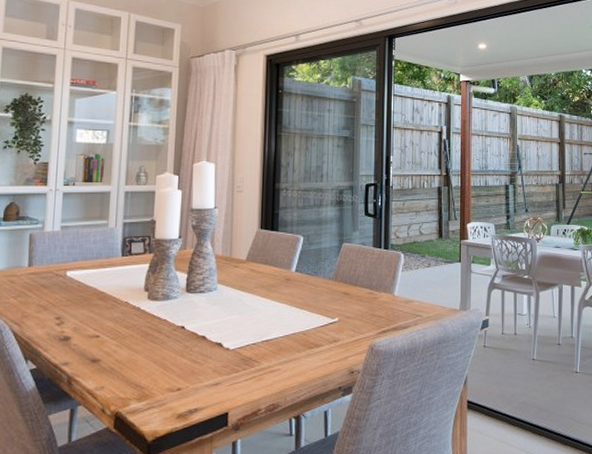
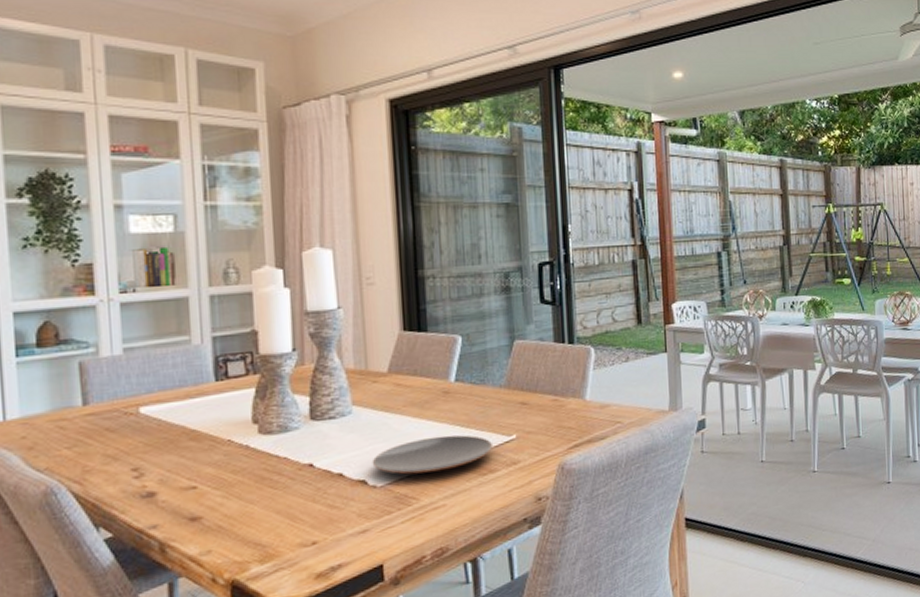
plate: none [227,313,319,342] -> present [372,435,492,475]

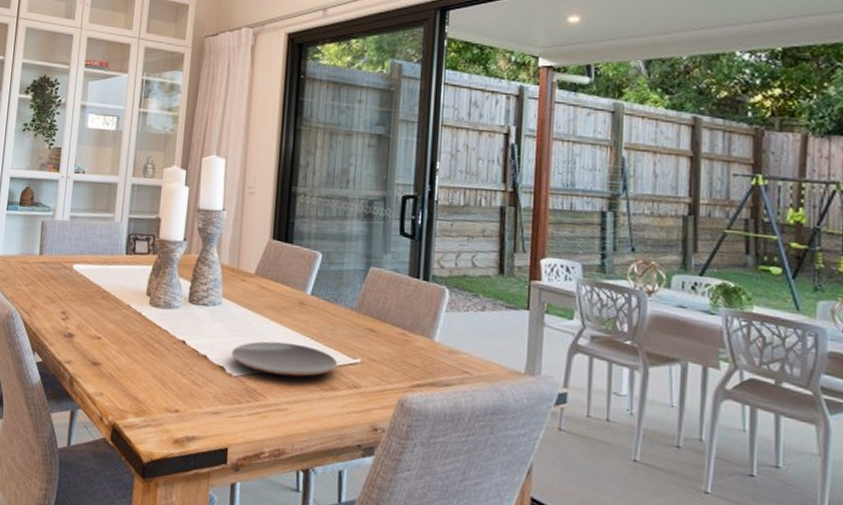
books: present [126,248,176,290] -> none [79,140,113,173]

